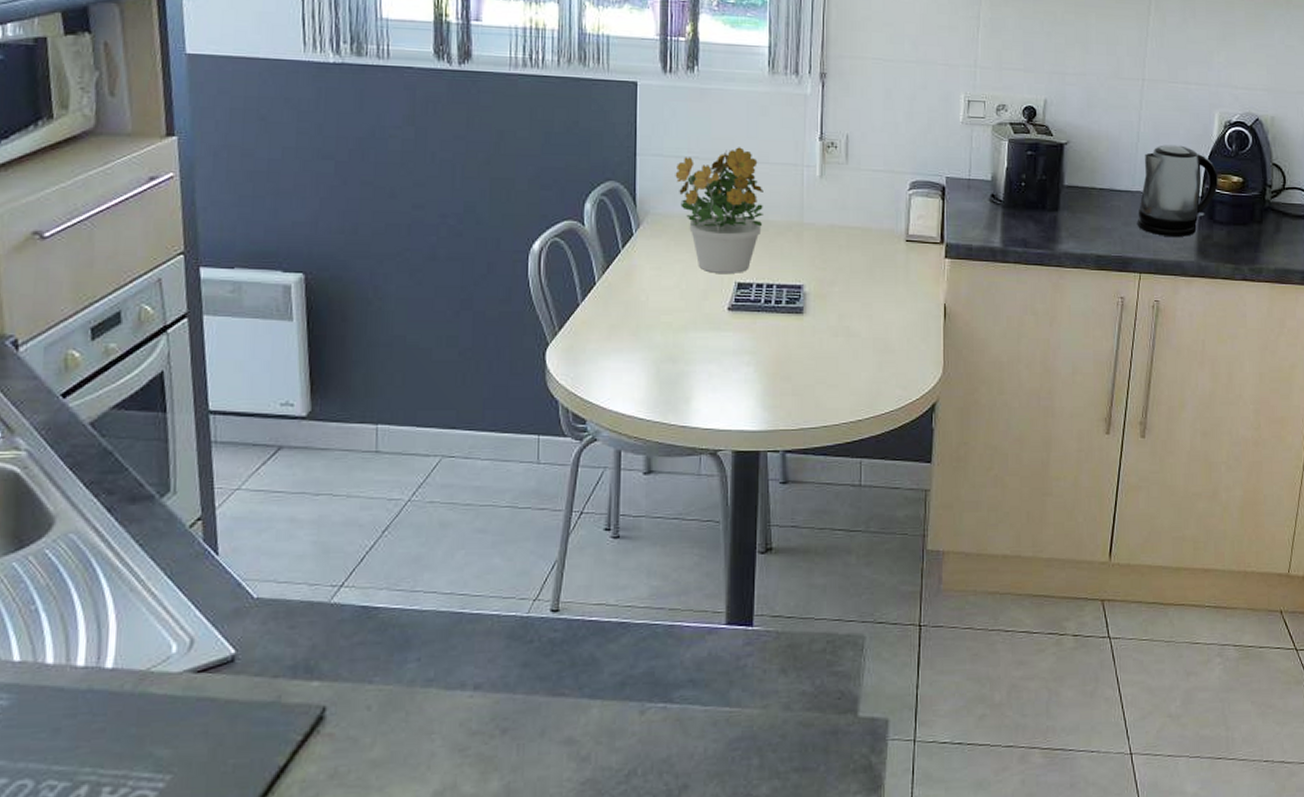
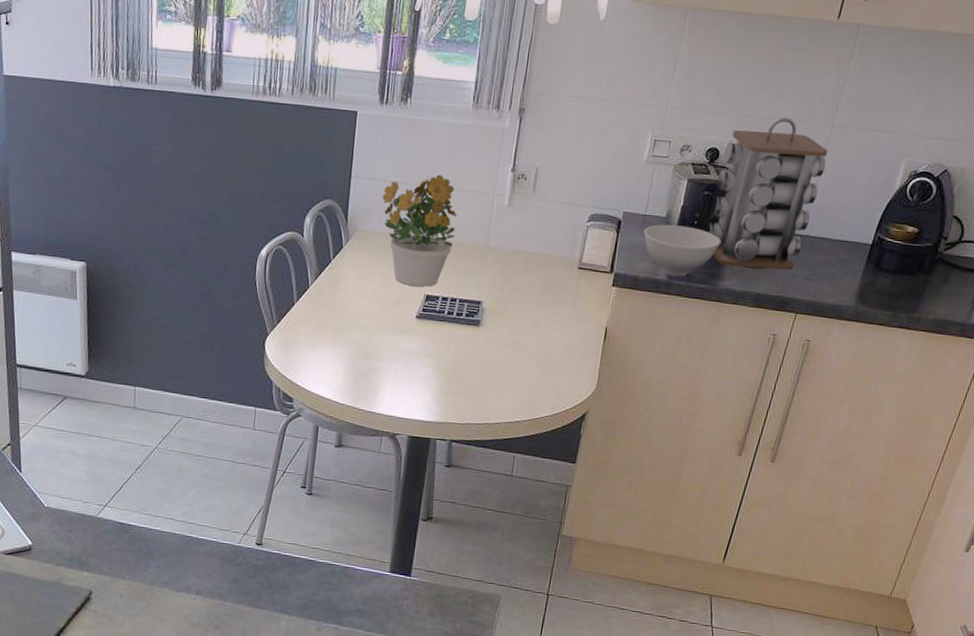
bowl: none [970,188,1053,243] -> present [643,224,722,277]
spice rack: none [1032,72,1143,229] -> present [703,117,827,270]
kettle: present [1137,145,1218,237] -> none [801,191,893,282]

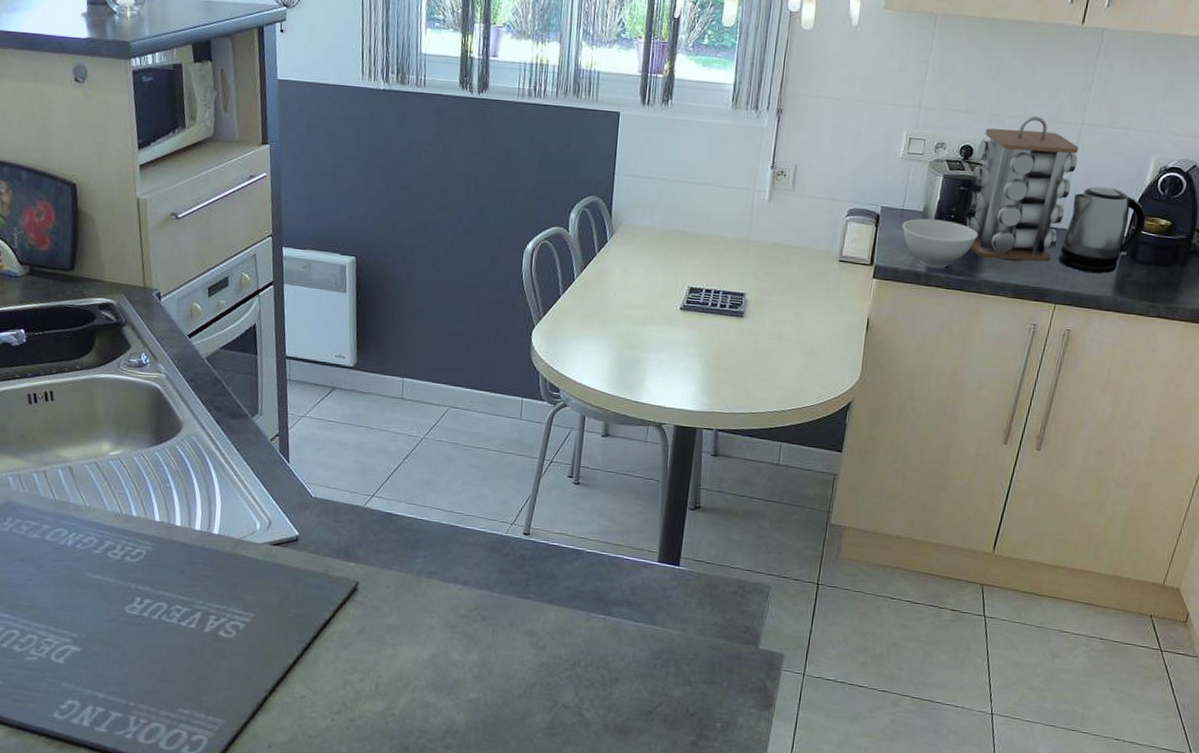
flowerpot: present [382,174,457,287] -> none [645,172,719,280]
kettle: none [801,191,893,282] -> present [1058,186,1146,273]

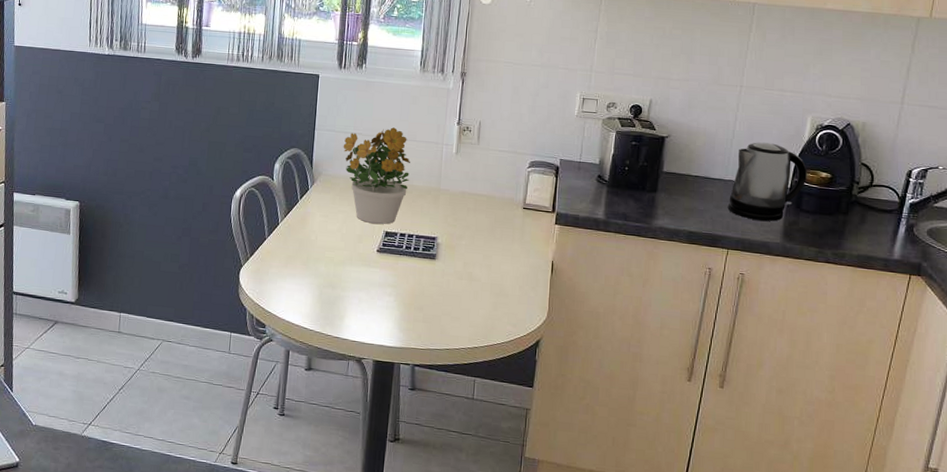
flowerpot: none [645,172,719,280] -> present [343,127,410,225]
bowl: present [902,218,979,269] -> none [580,170,652,216]
spice rack: present [960,116,1078,262] -> none [634,79,739,211]

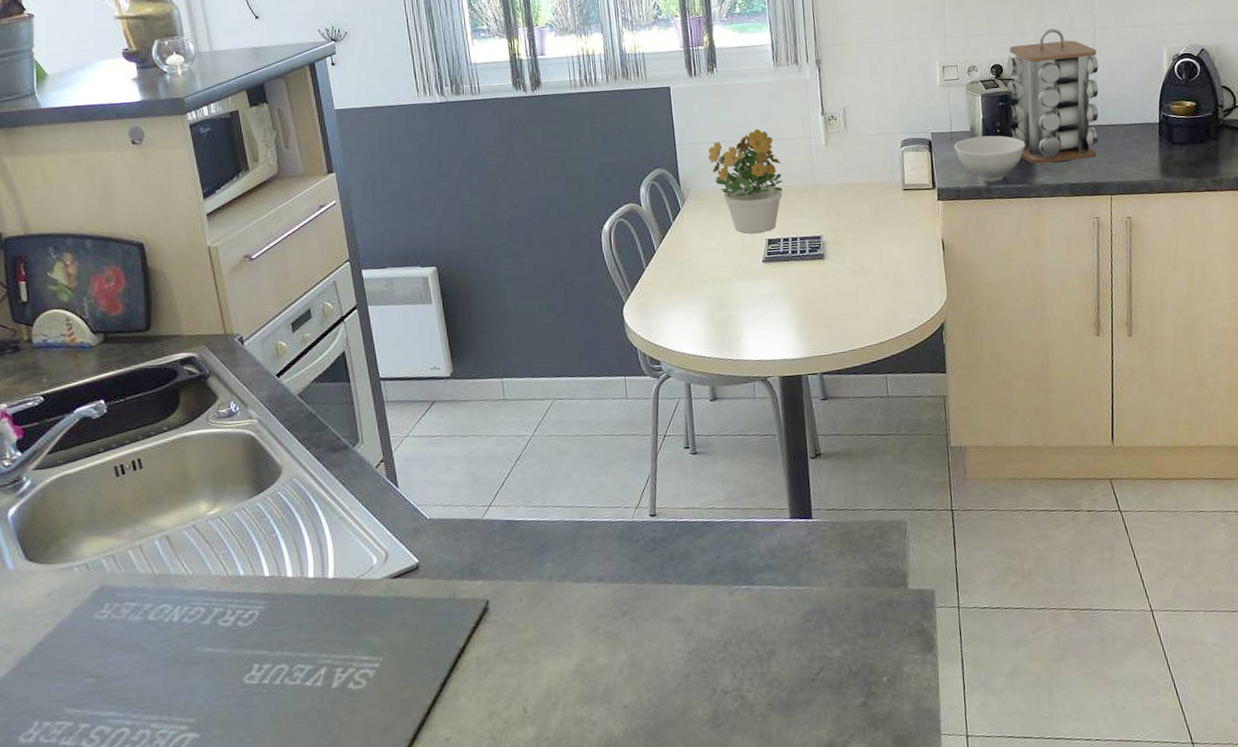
bowl: none [580,170,652,216] -> present [954,135,1026,182]
spice rack: none [634,79,739,211] -> present [1006,28,1099,164]
kettle: present [727,142,807,221] -> none [1103,81,1173,161]

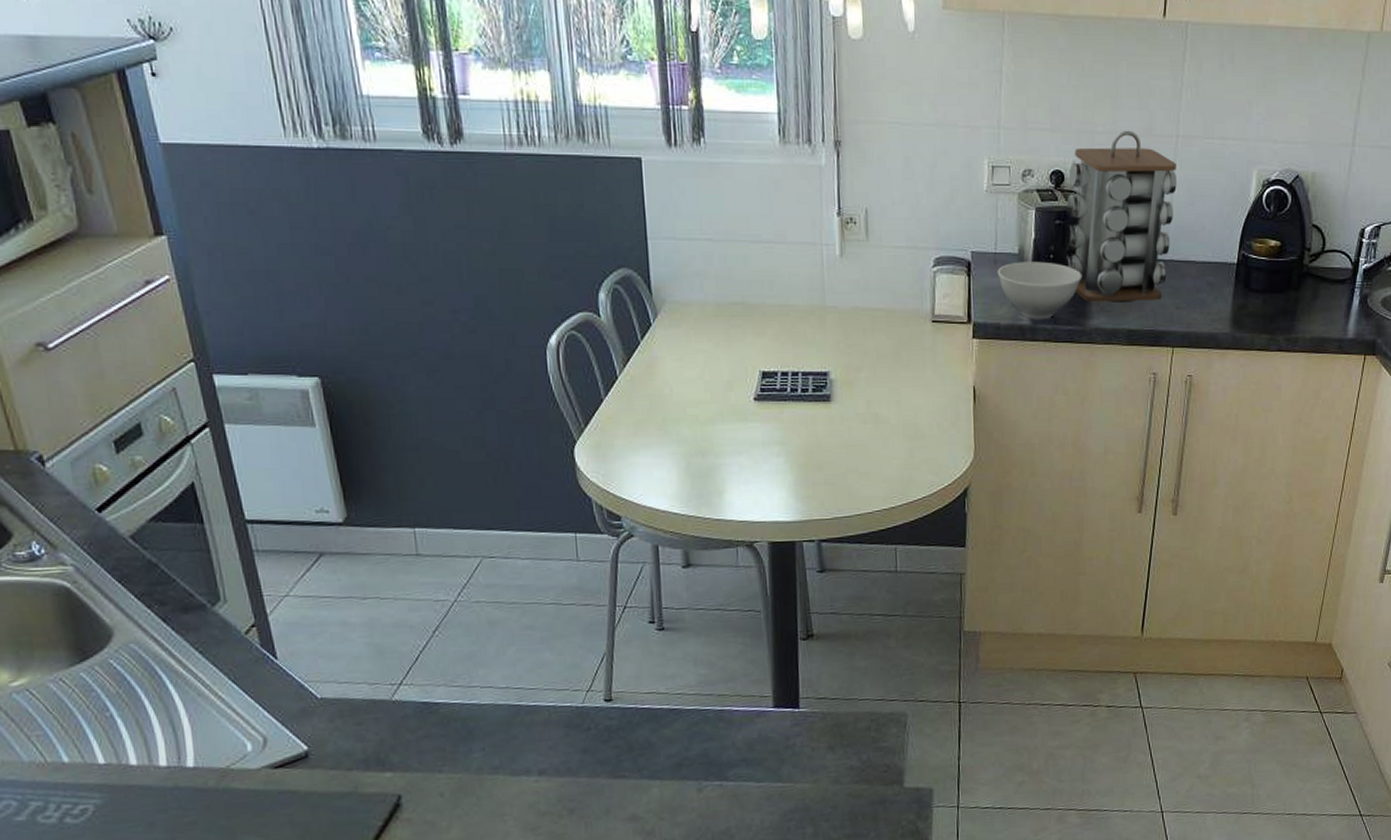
flowerpot: present [708,129,783,234] -> none [689,226,784,364]

